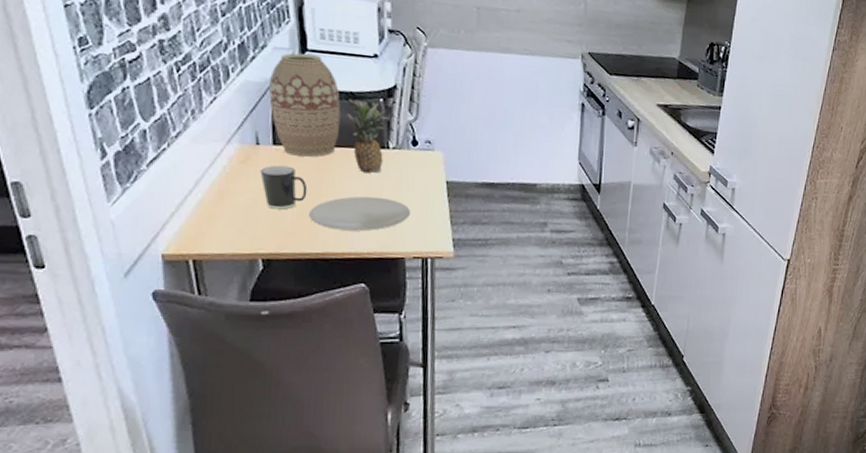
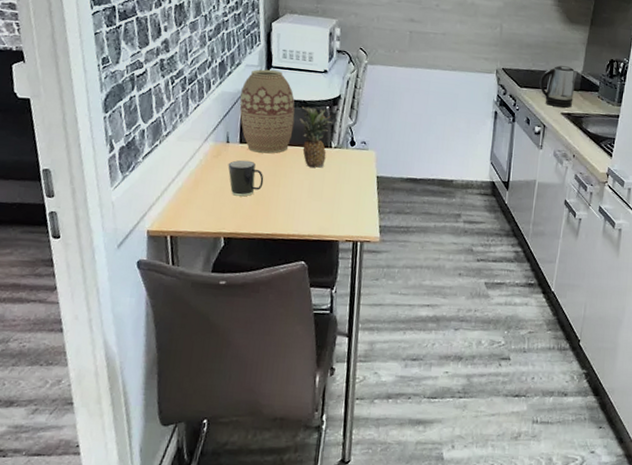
plate: present [309,196,411,232] -> none [263,187,346,217]
kettle: none [631,49,675,99] -> present [539,65,578,108]

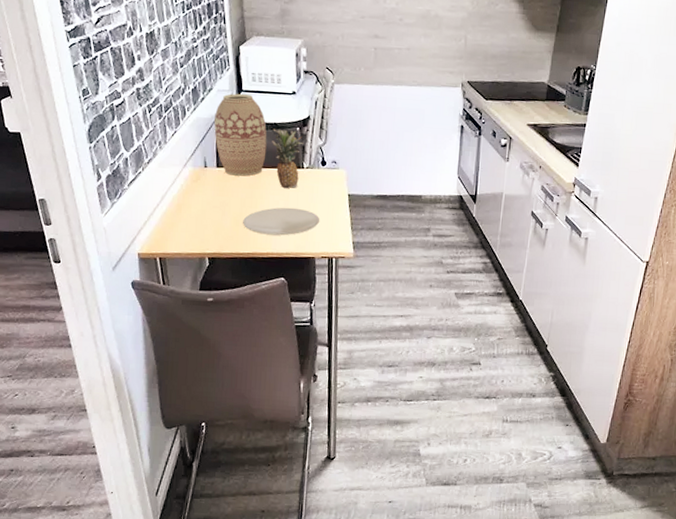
mug: present [227,160,264,197] -> none [207,183,242,219]
plate: none [263,187,346,217] -> present [243,207,320,236]
kettle: present [539,65,578,108] -> none [505,75,544,119]

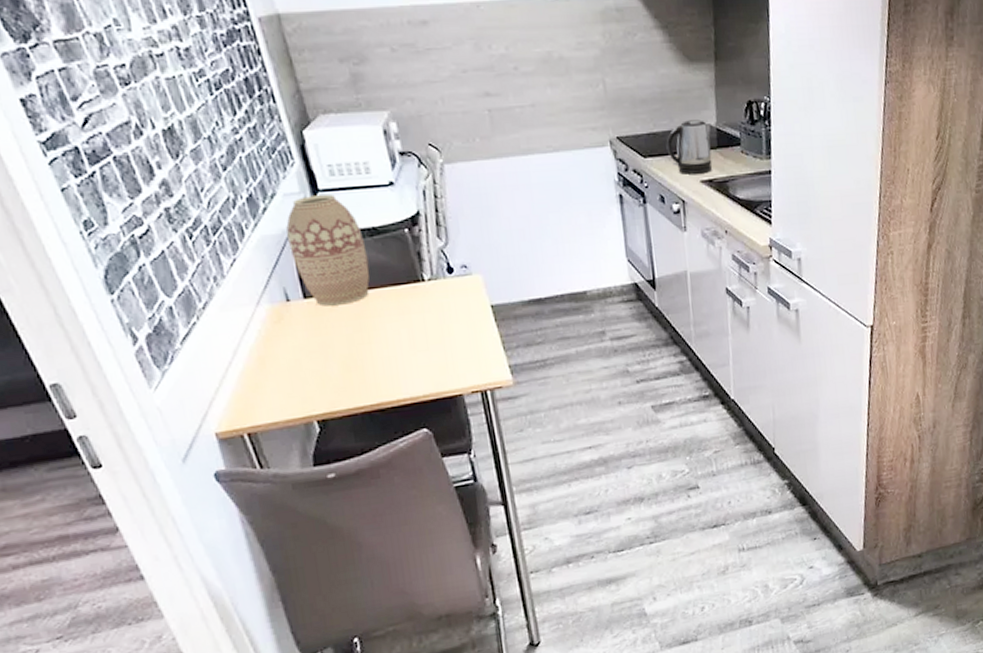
plate: present [243,207,320,236] -> none [355,334,461,377]
fruit: present [272,128,303,188] -> none [371,234,421,311]
kettle: none [505,75,544,119] -> present [666,120,713,175]

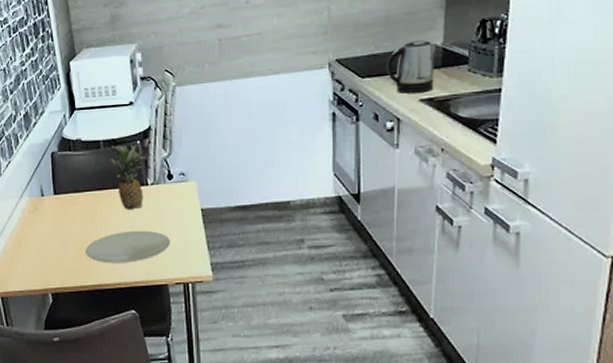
vase: present [286,193,370,306] -> none [49,111,106,202]
plate: none [355,334,461,377] -> present [86,230,171,263]
fruit: none [371,234,421,311] -> present [111,144,146,209]

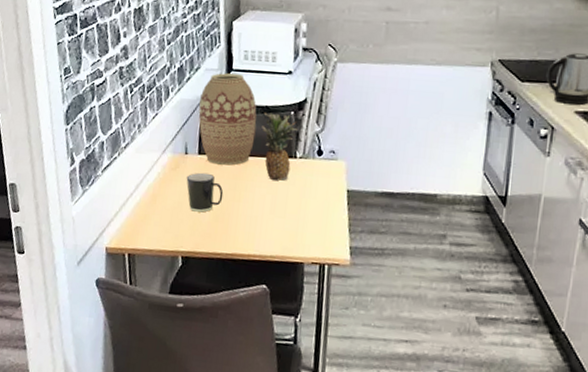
mug: none [46,211,83,250] -> present [186,172,224,213]
vase: none [49,111,106,202] -> present [198,73,257,165]
plate: present [86,230,171,263] -> none [223,202,313,236]

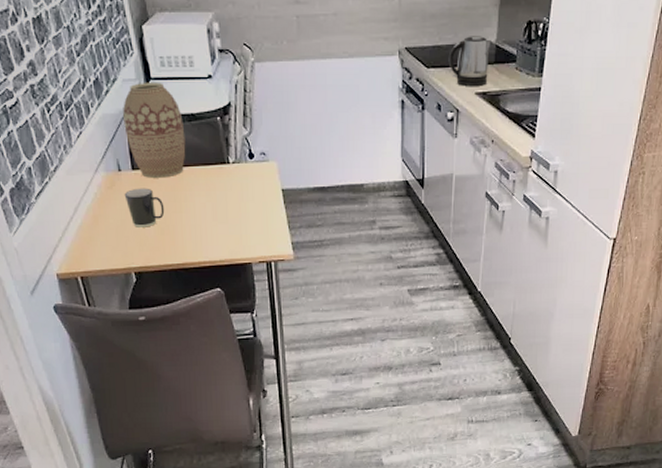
fruit: present [262,112,298,181] -> none [190,120,226,187]

